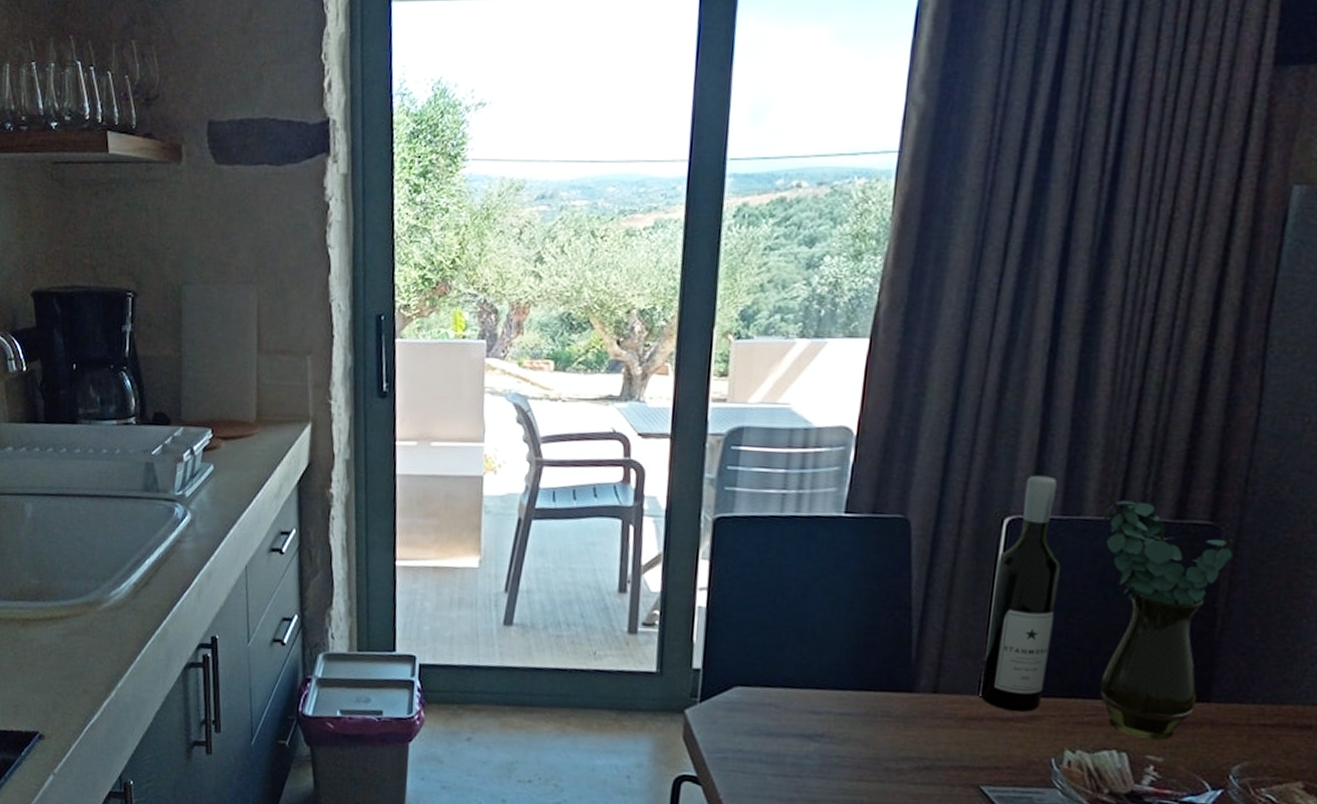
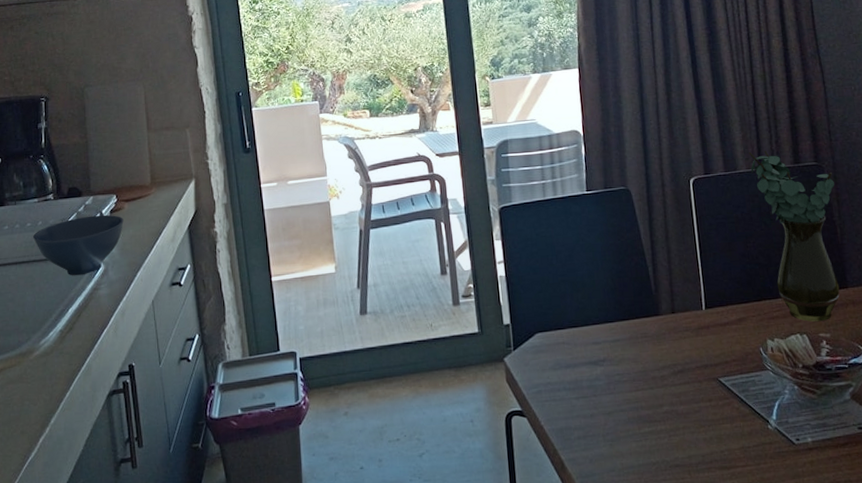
bowl: none [109,451,219,522] -> present [33,214,124,276]
bottle: present [979,475,1062,712] -> none [693,146,743,318]

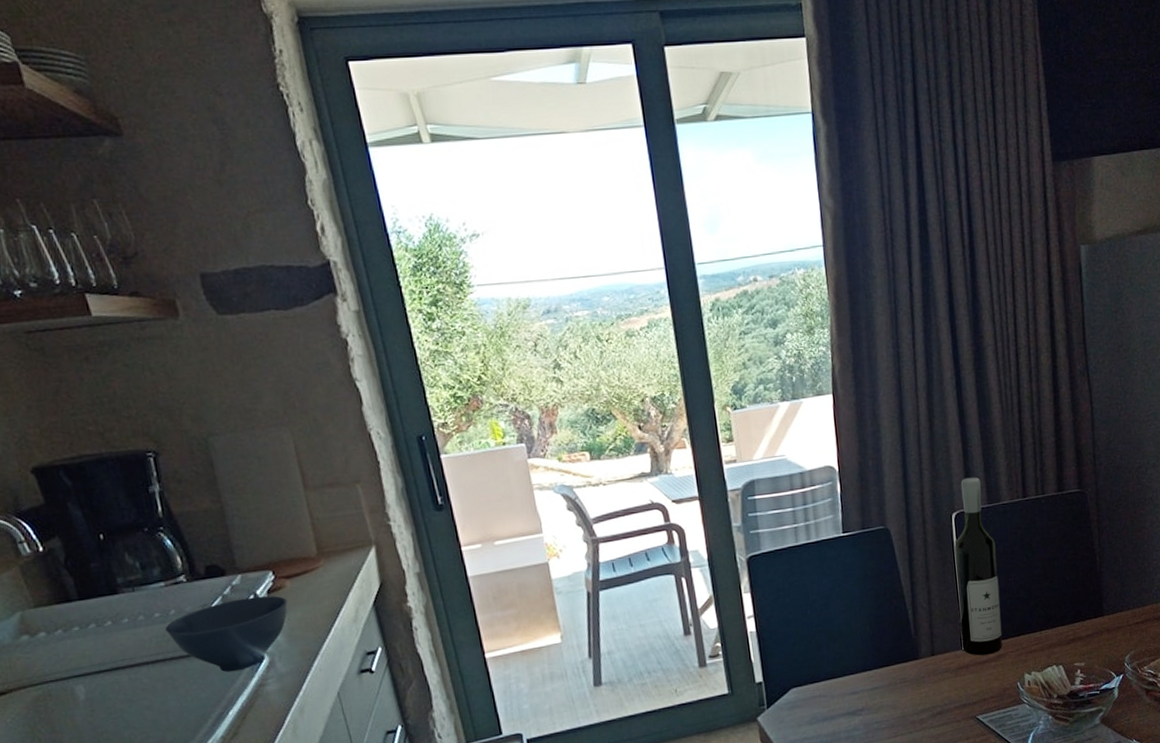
bottle: none [693,146,743,318] -> present [954,477,1003,656]
vase: present [748,150,840,322] -> none [1012,478,1096,653]

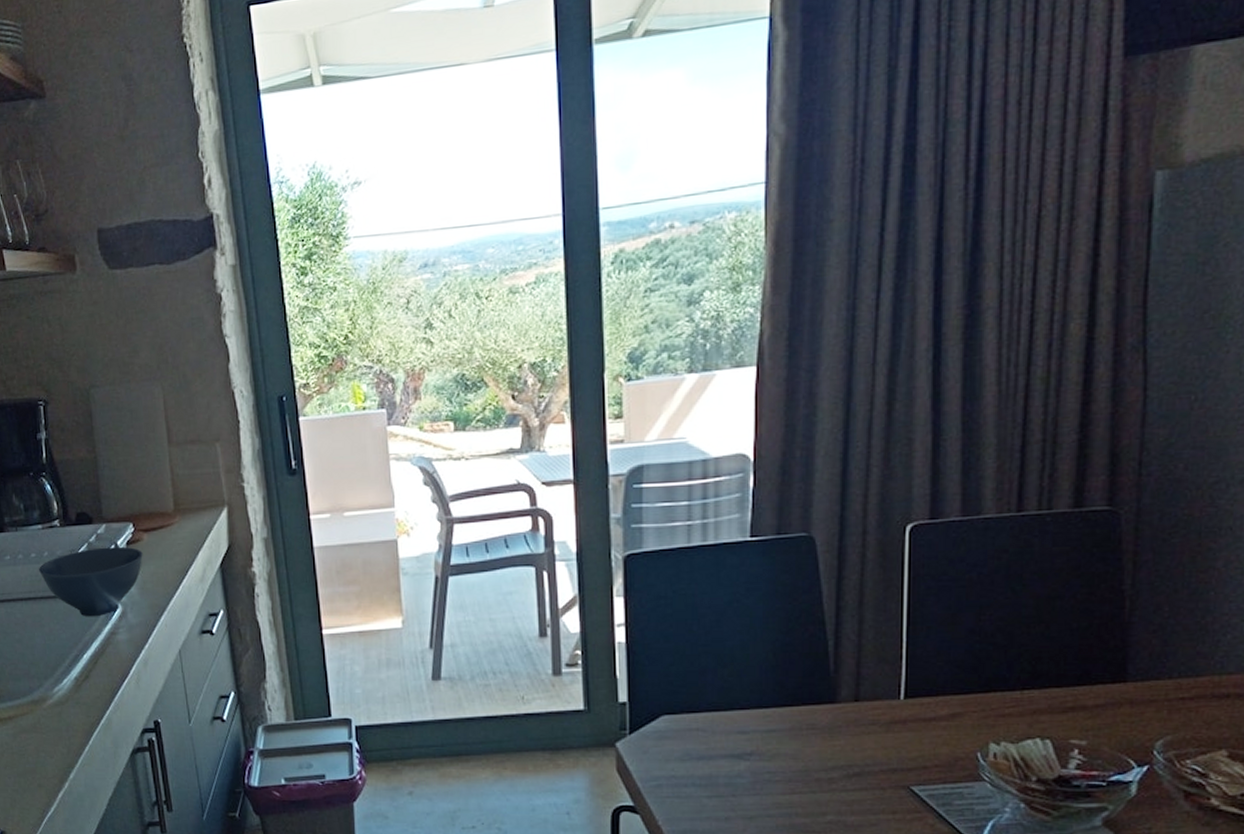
bottle: present [954,477,1003,656] -> none [900,480,968,712]

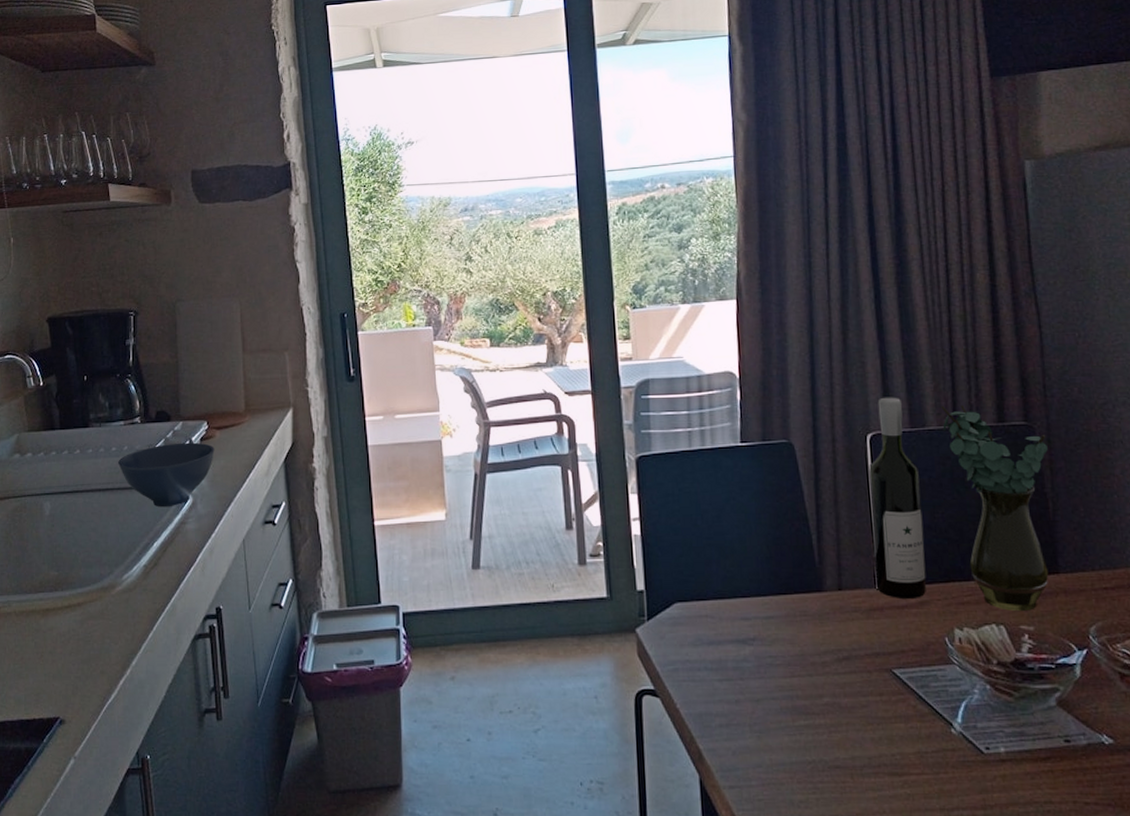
bottle: none [900,480,968,712] -> present [869,397,927,600]
vase: none [1003,487,1134,723] -> present [941,404,1049,611]

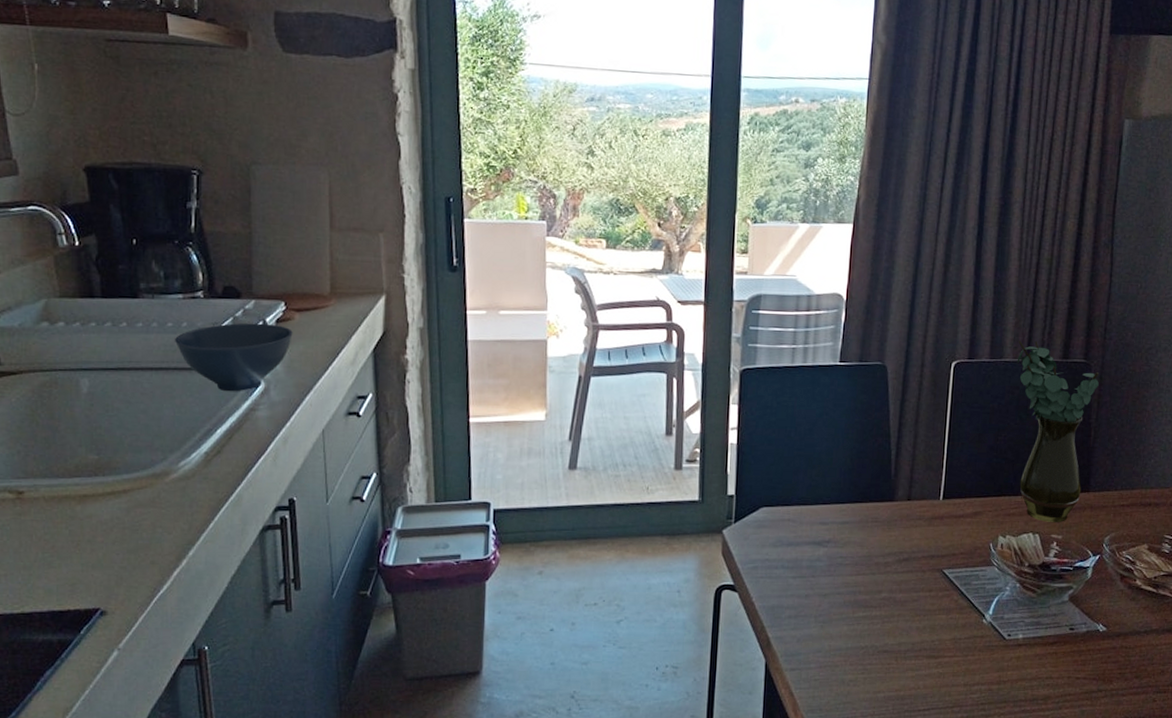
bottle: present [869,397,927,600] -> none [940,329,992,510]

